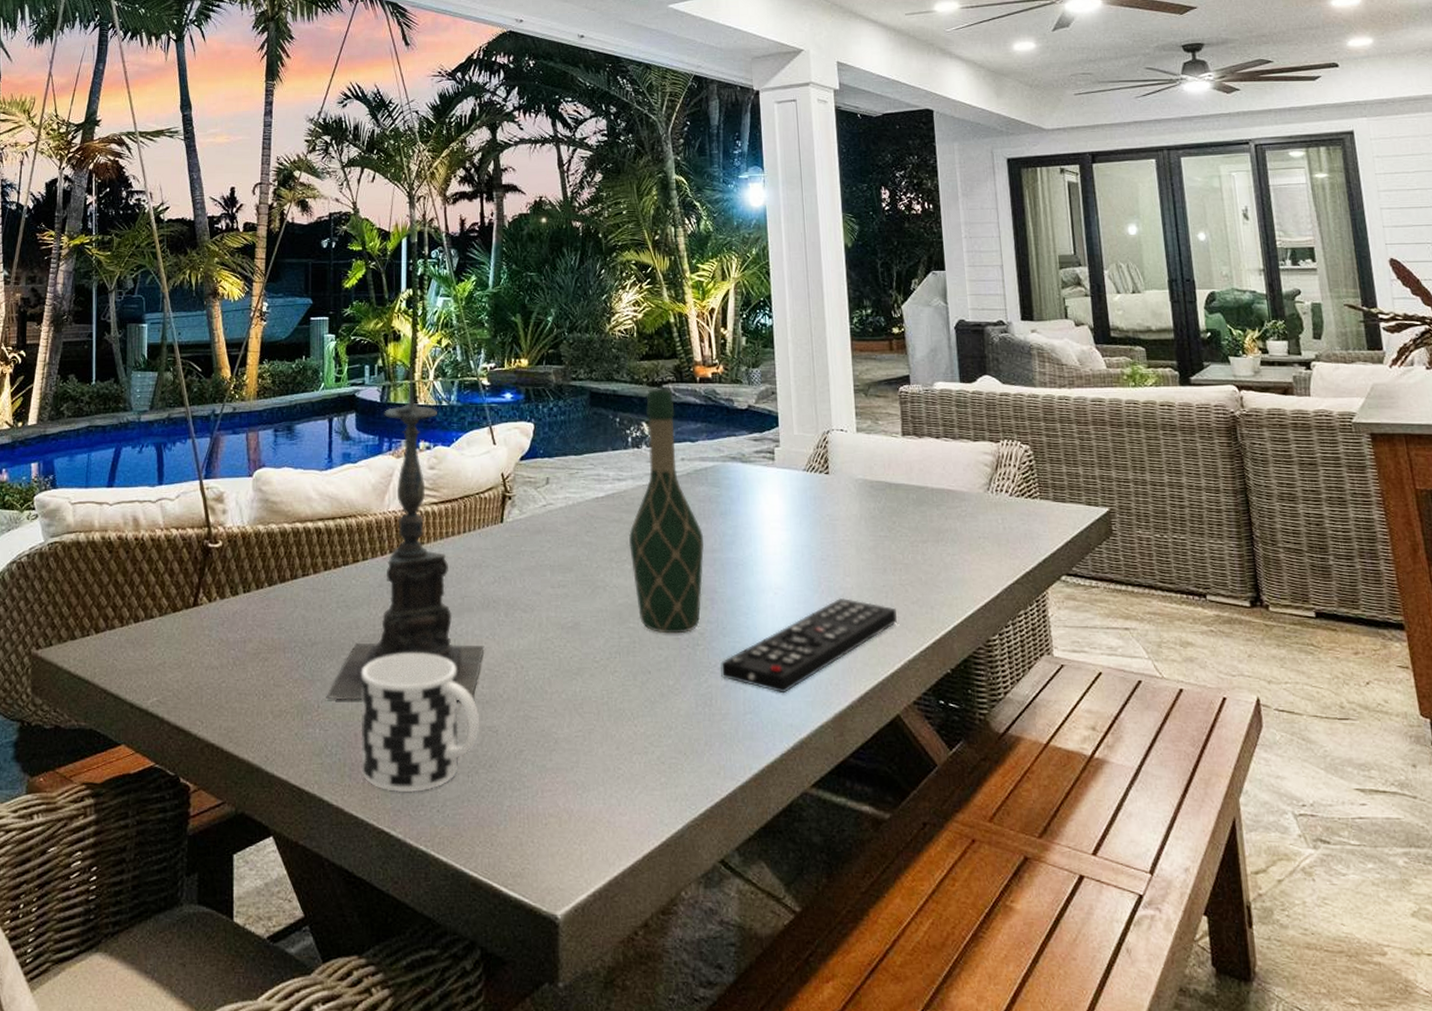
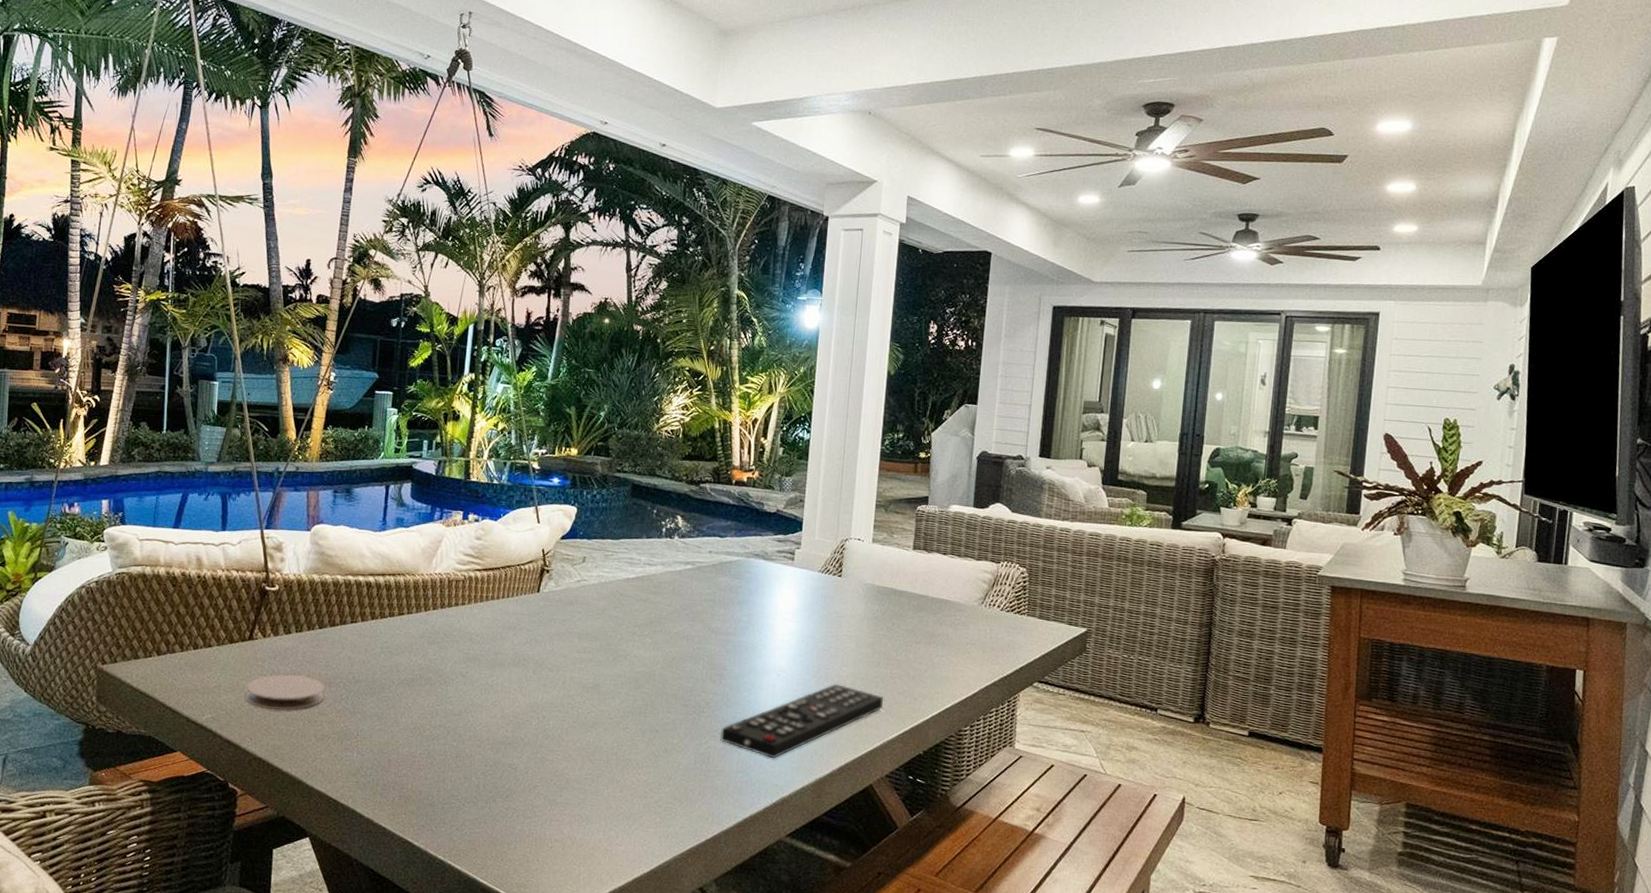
coaster: none [192,641,278,686] -> present [245,674,325,711]
candle holder: present [326,367,485,701] -> none [365,446,512,741]
cup: present [360,652,480,792] -> none [392,696,502,812]
wine bottle: present [629,388,704,634] -> none [652,486,720,702]

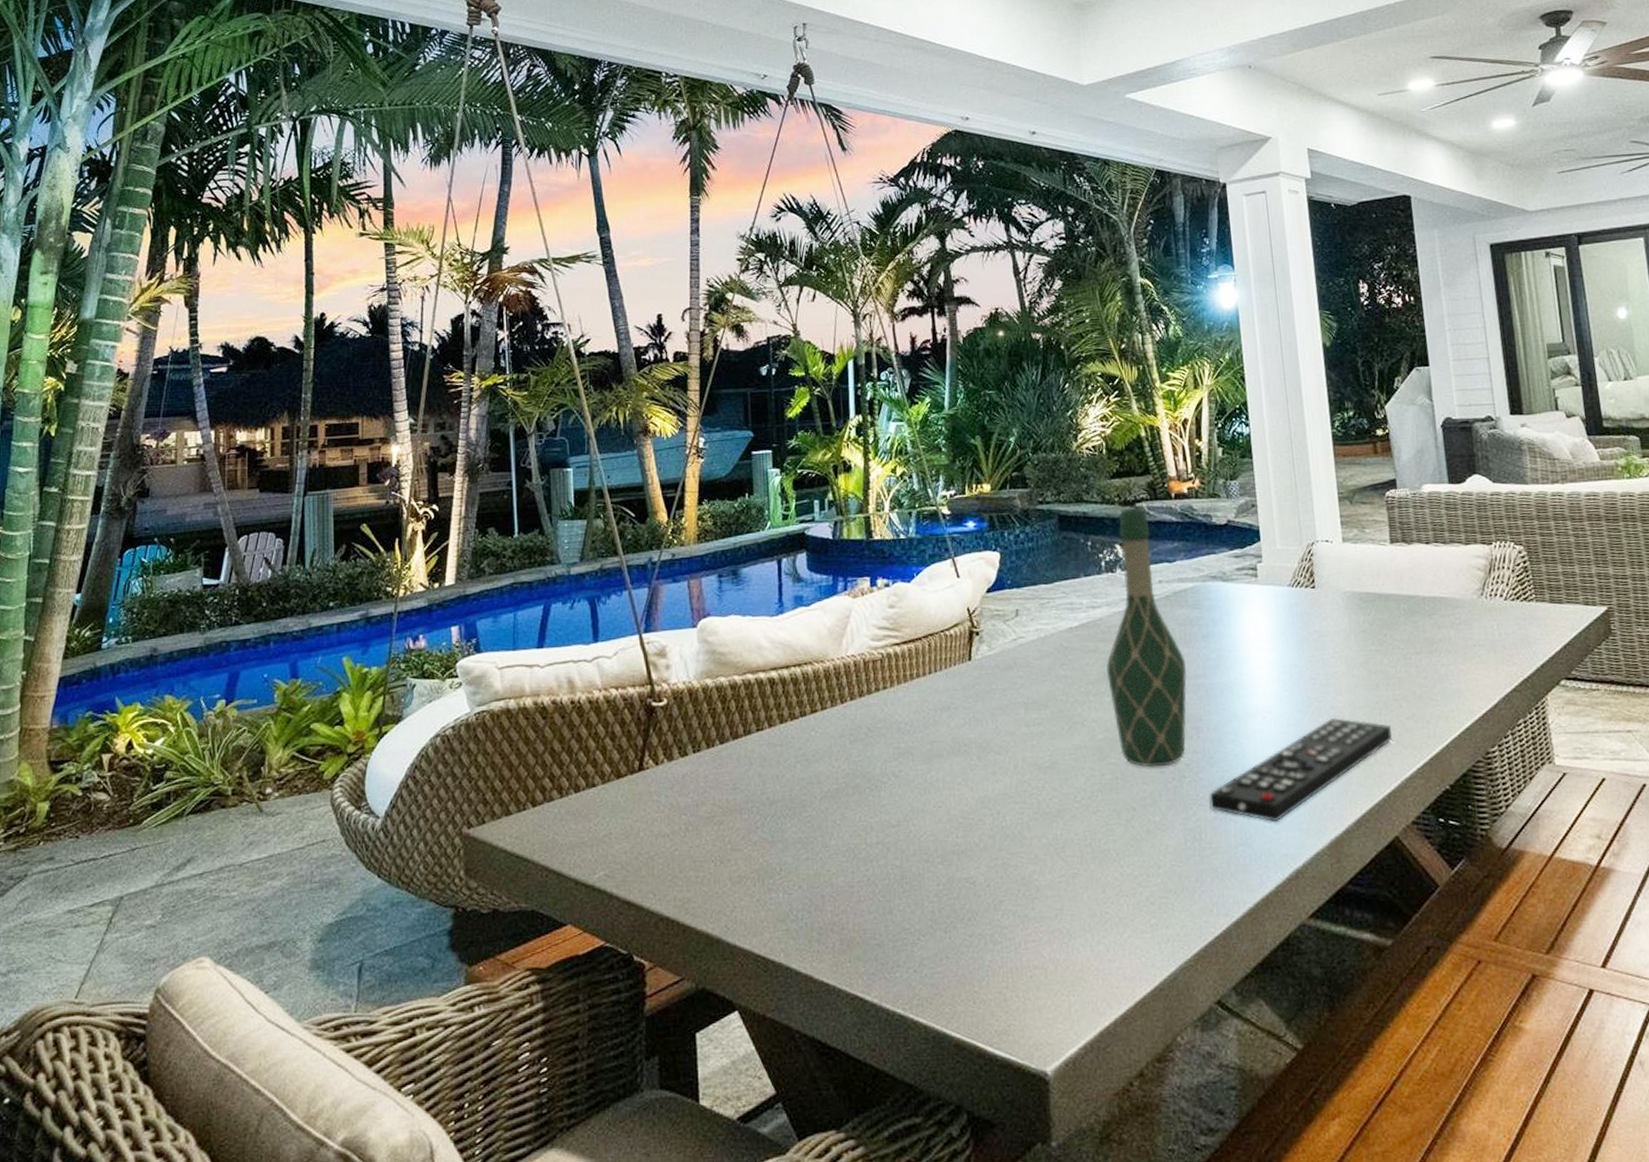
coaster: present [245,674,325,711] -> none [641,805,735,855]
wine bottle: none [652,486,720,702] -> present [1106,507,1187,768]

